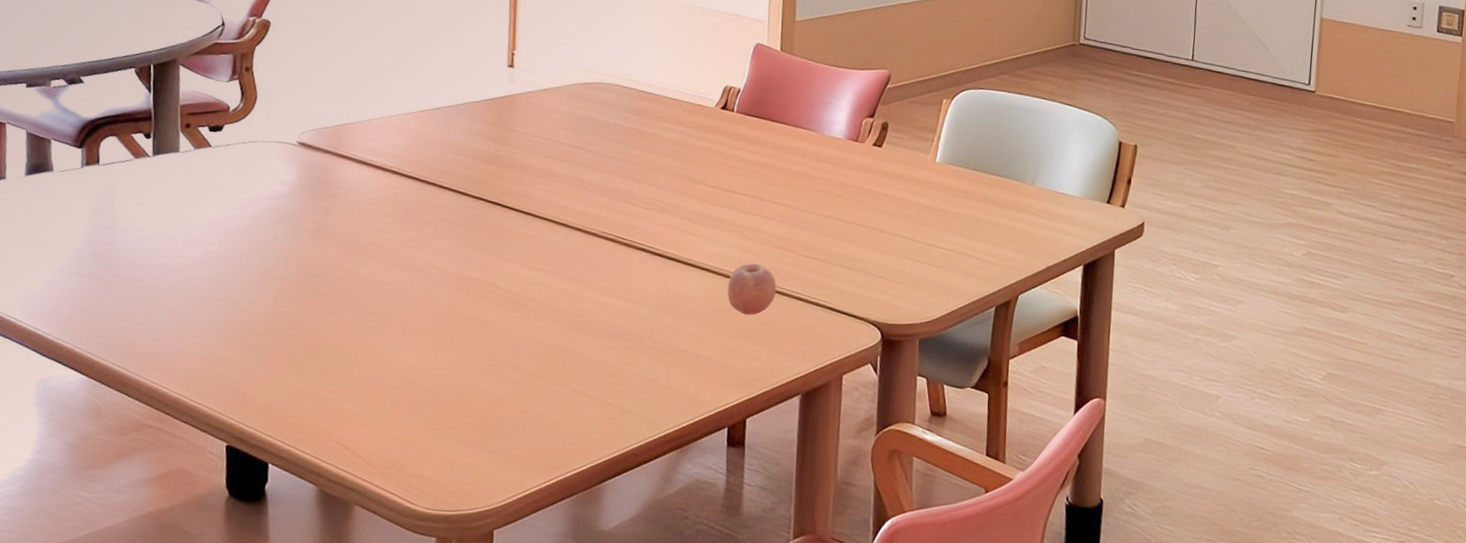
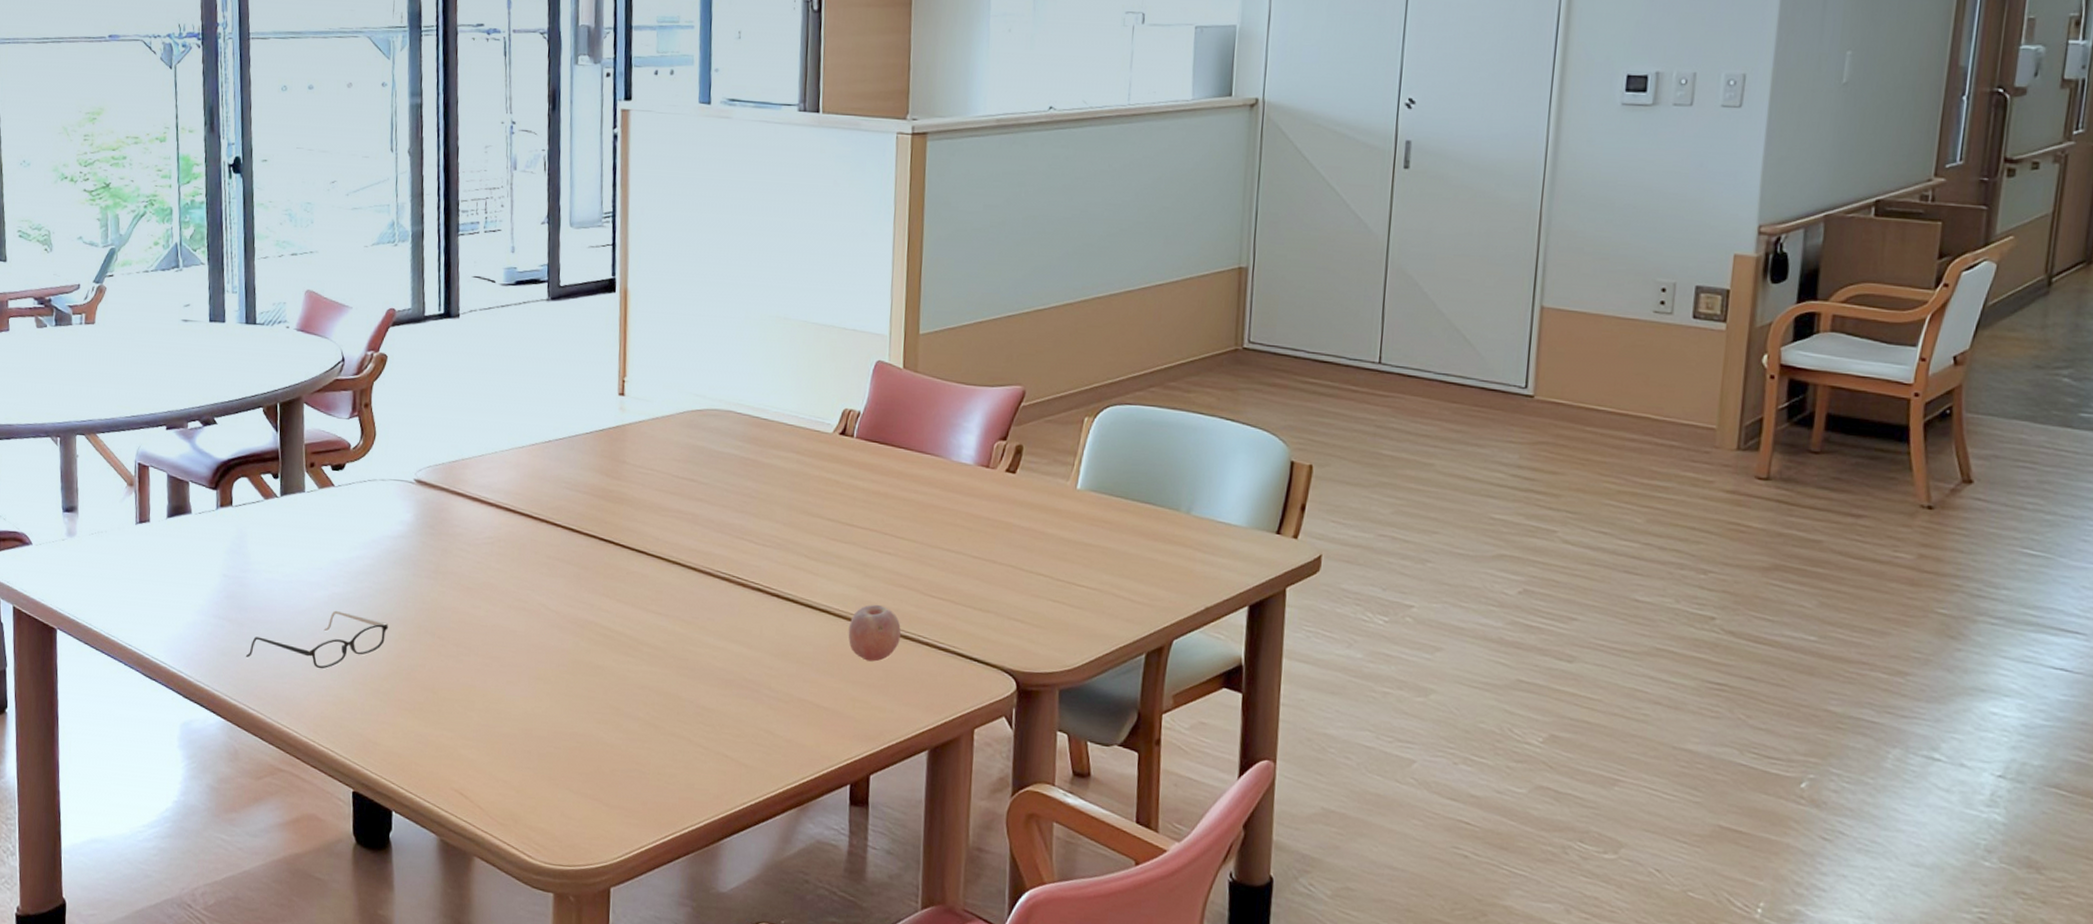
eyeglasses: none [111,268,267,326] -> present [245,610,388,669]

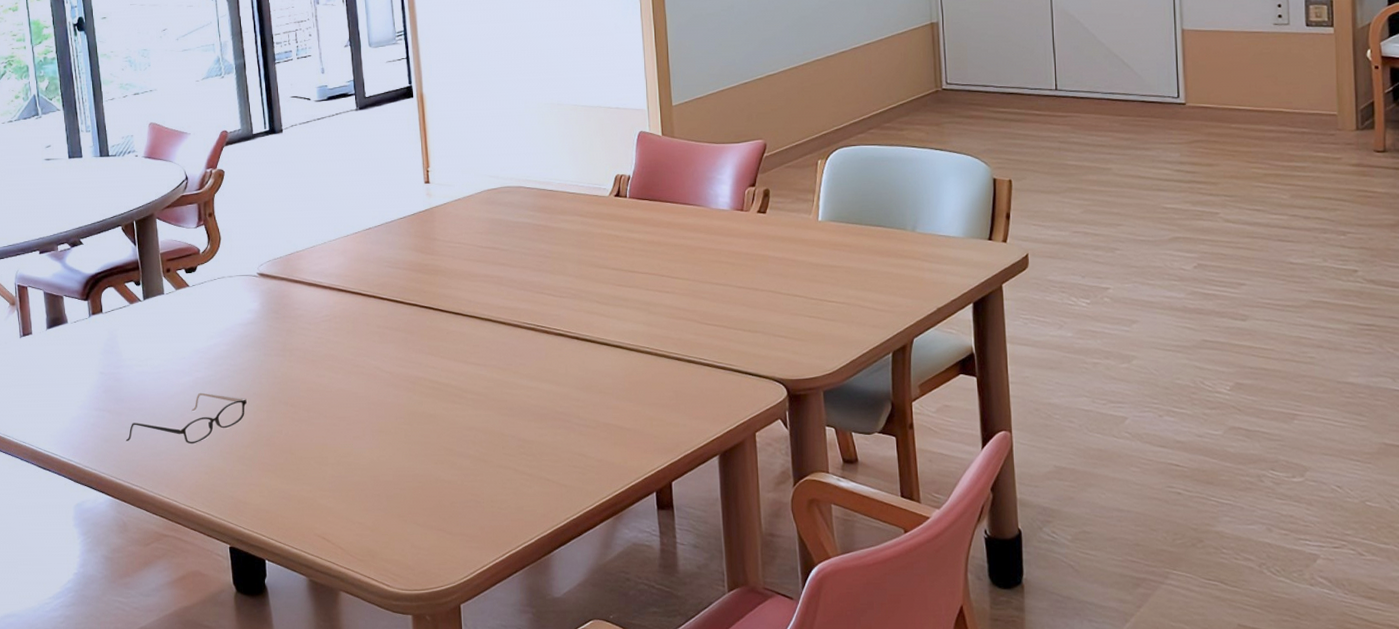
fruit: present [848,605,901,662] -> none [640,337,685,385]

